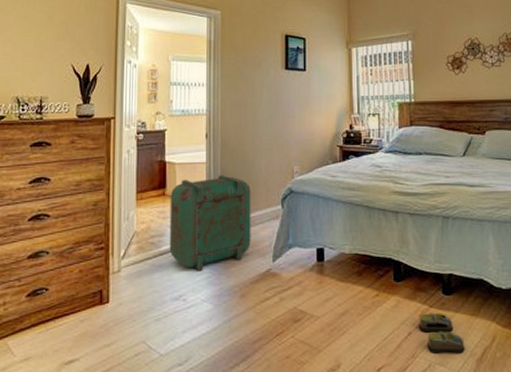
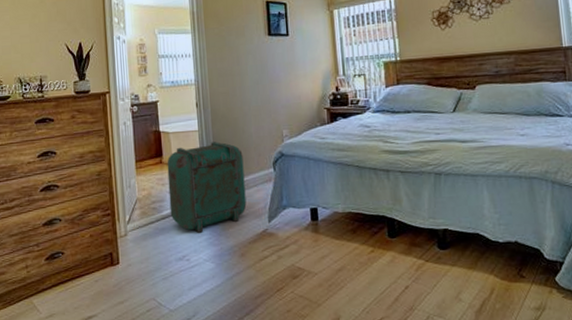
slippers: present [419,313,465,354] -> none [415,267,463,306]

